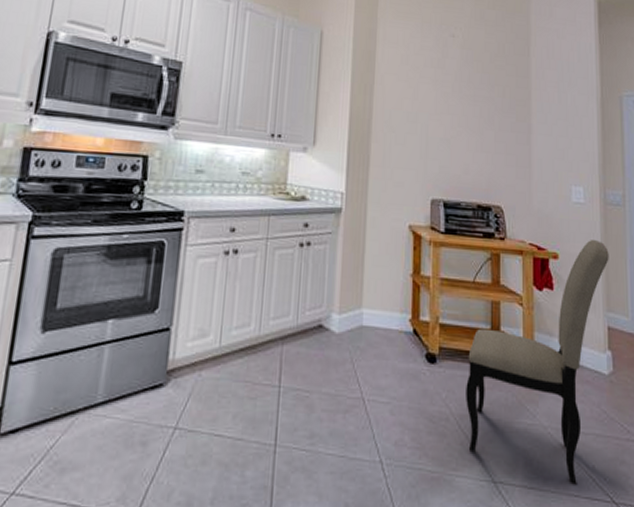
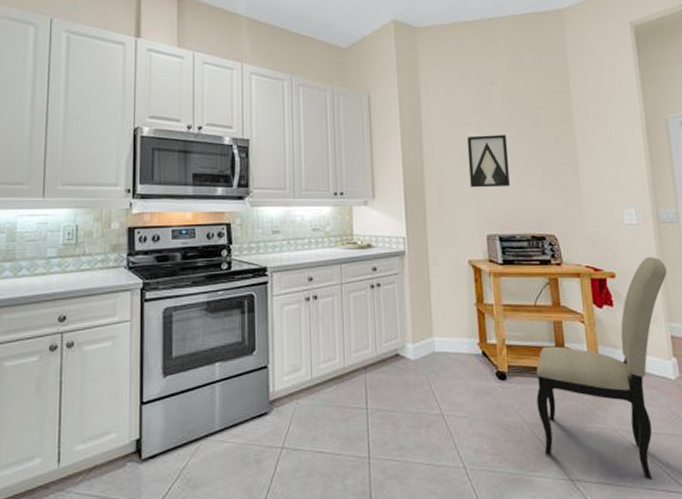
wall art: none [418,90,462,149] -> present [466,134,510,188]

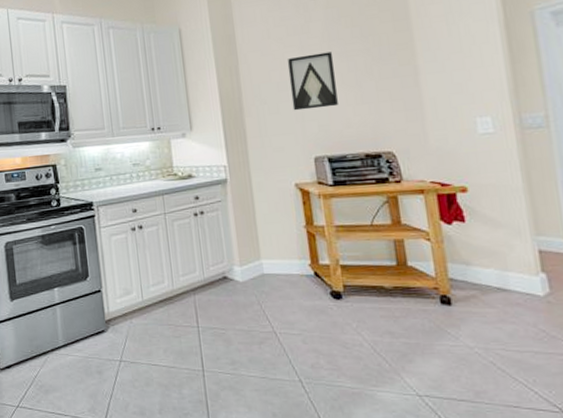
dining chair: present [536,257,667,479] -> none [375,167,534,397]

